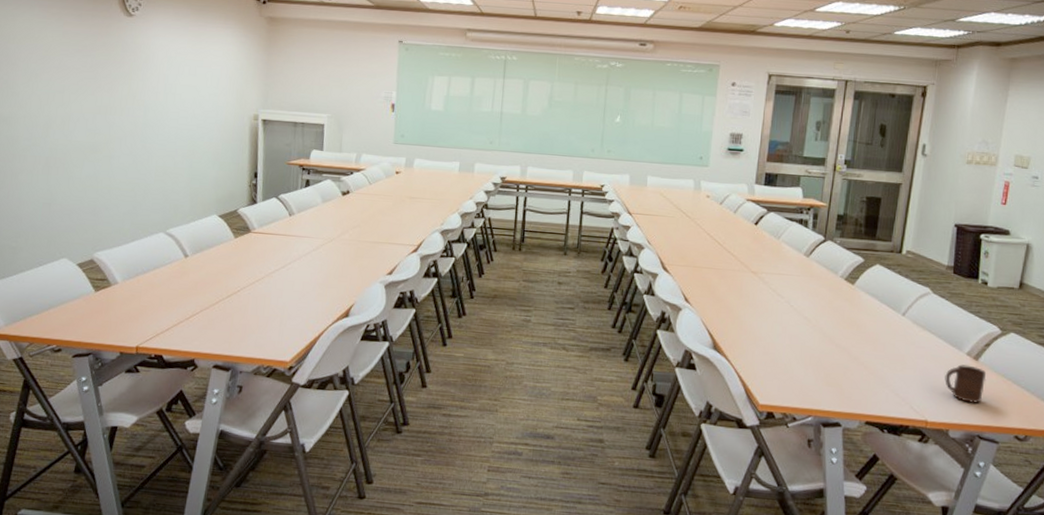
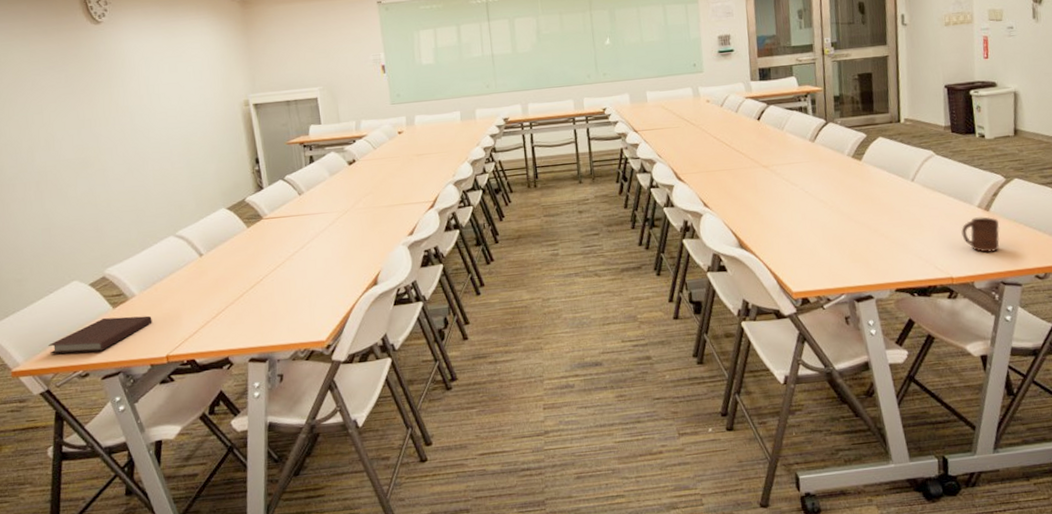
notebook: none [28,299,130,331] -> present [48,315,152,354]

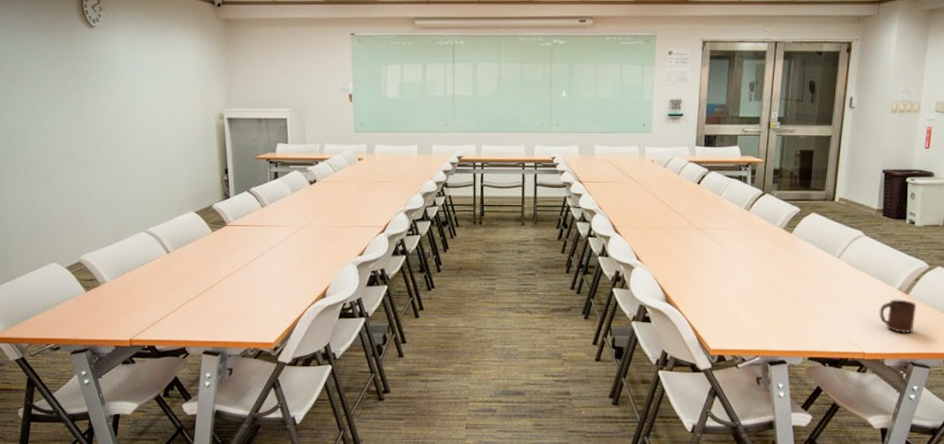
notebook: present [48,315,152,354] -> none [26,300,120,329]

